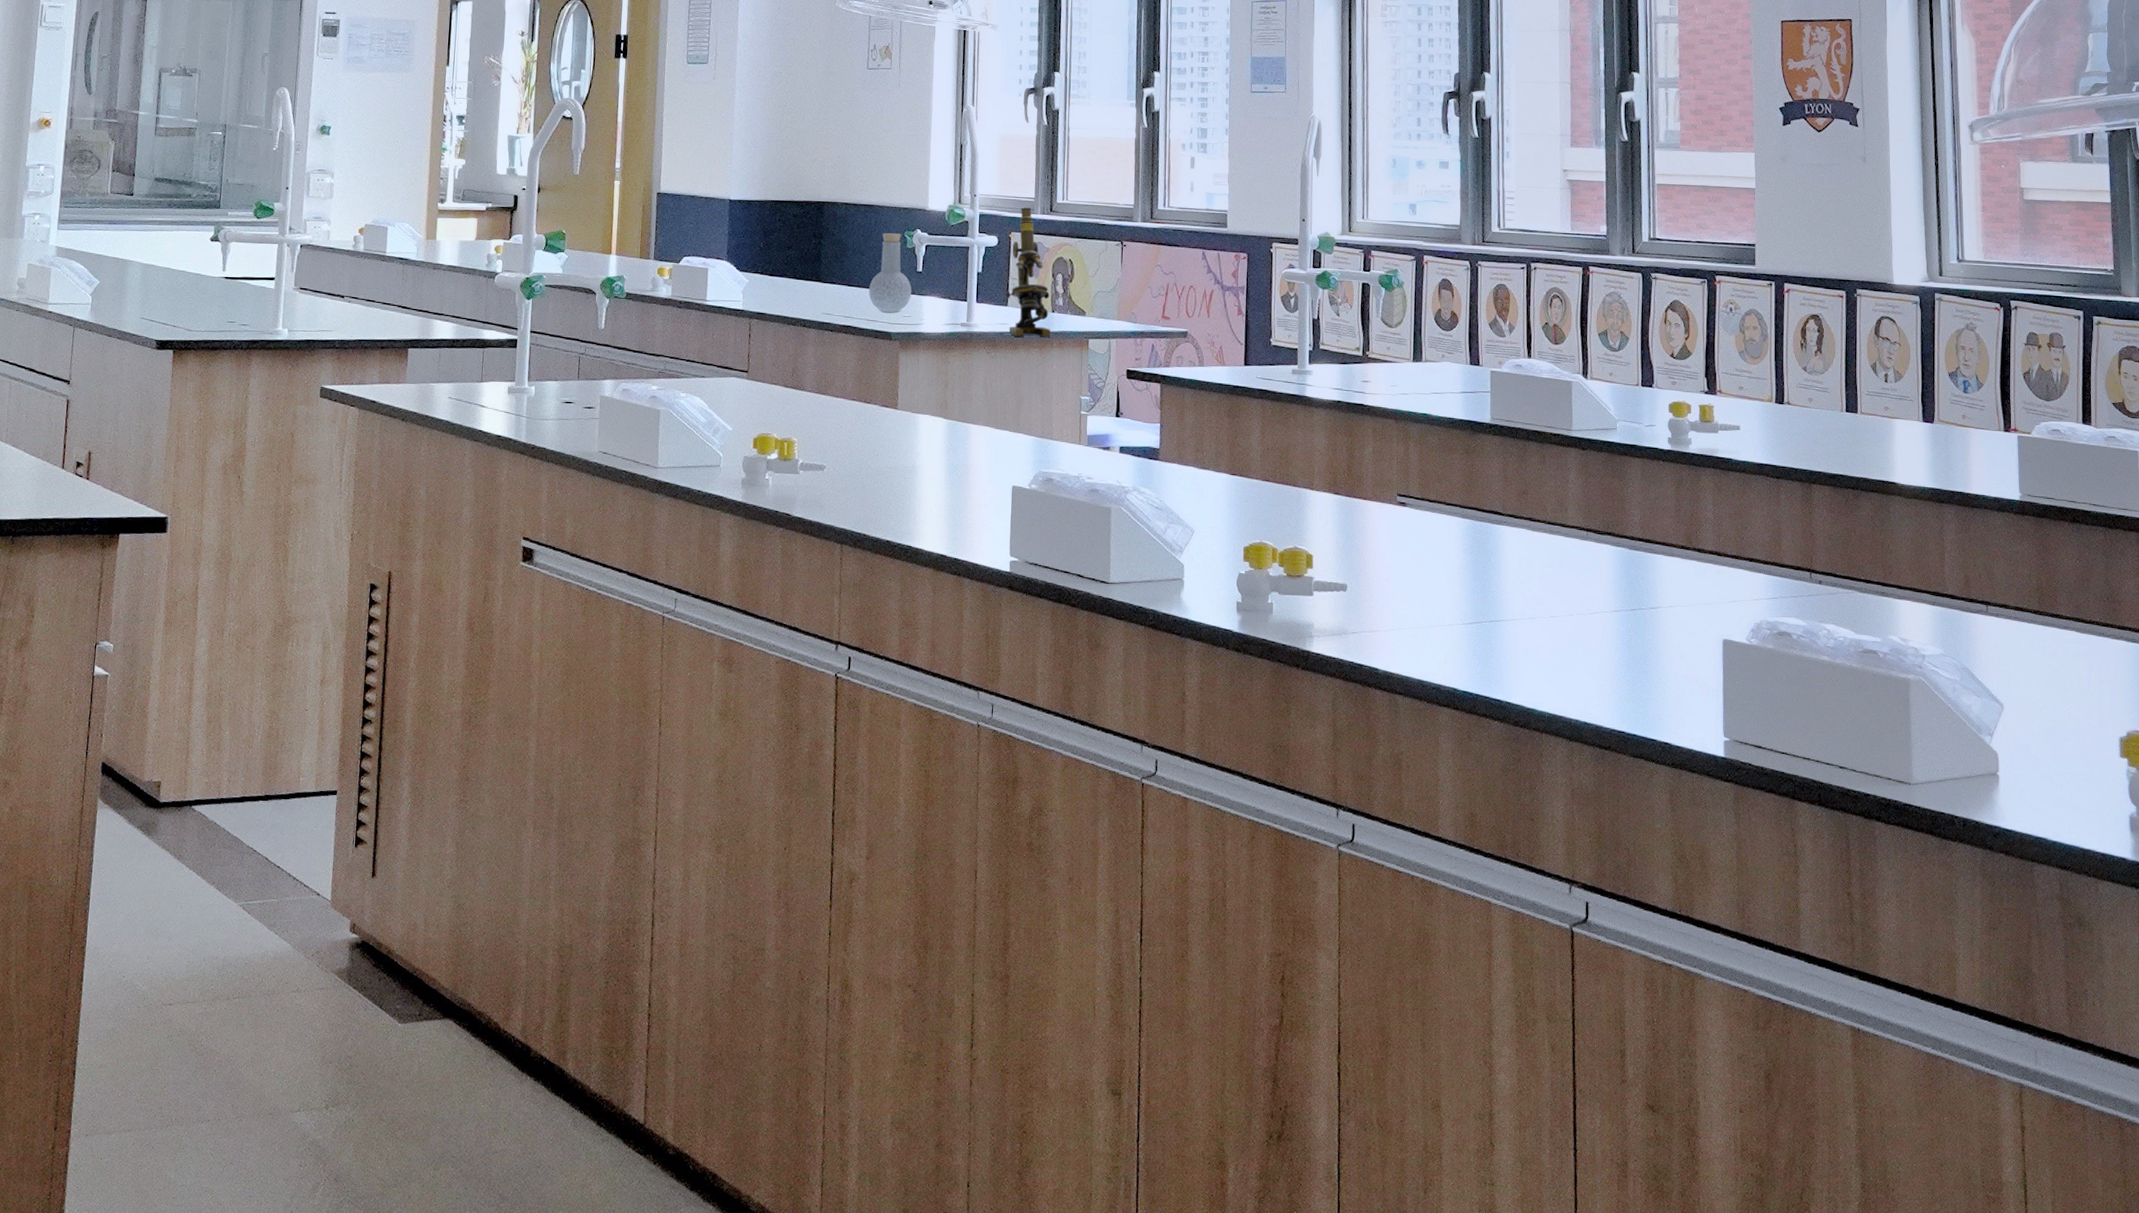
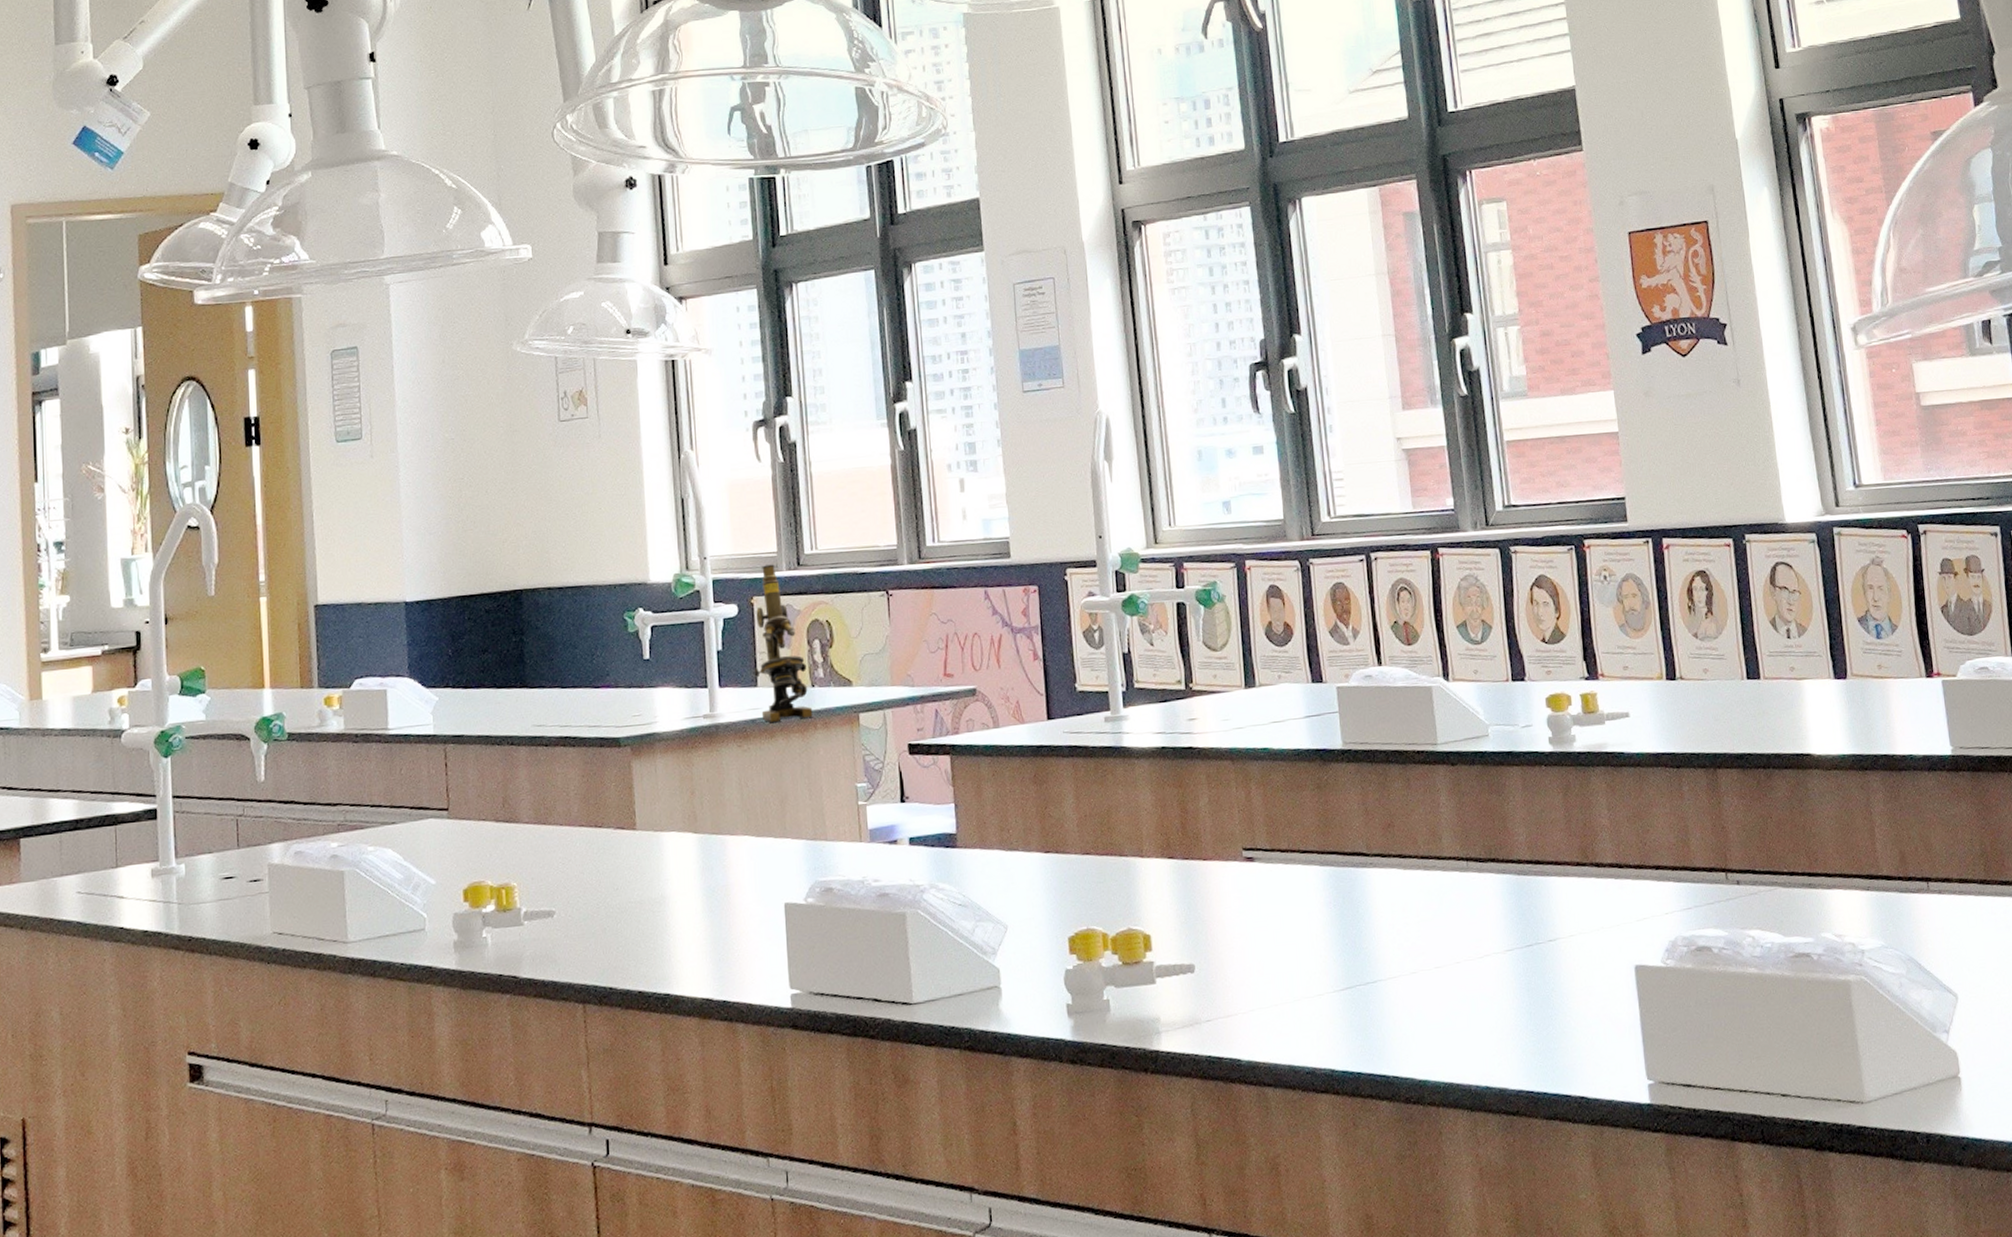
flask: present [869,233,912,314] -> none [587,616,639,716]

